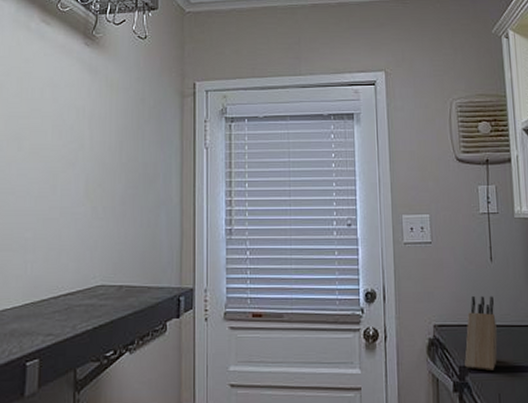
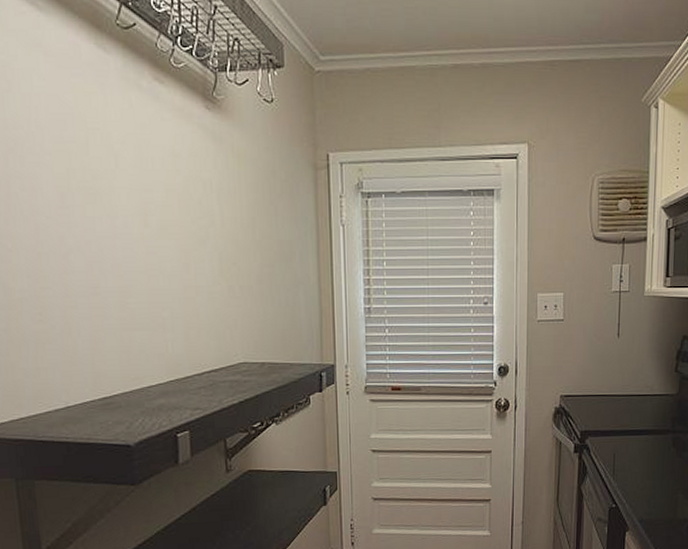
knife block: present [465,296,498,370] -> none [586,369,618,434]

